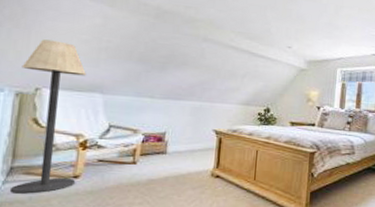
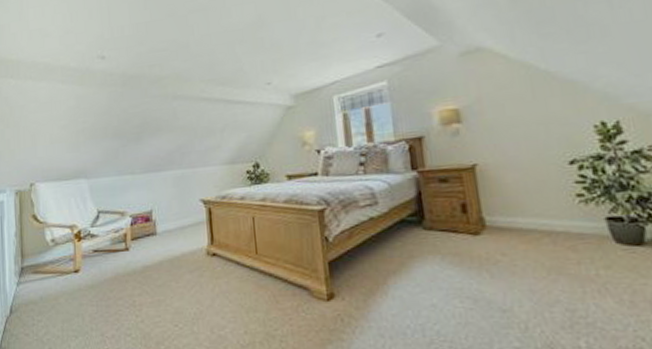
floor lamp: present [9,39,86,194] -> none [16,132,76,294]

